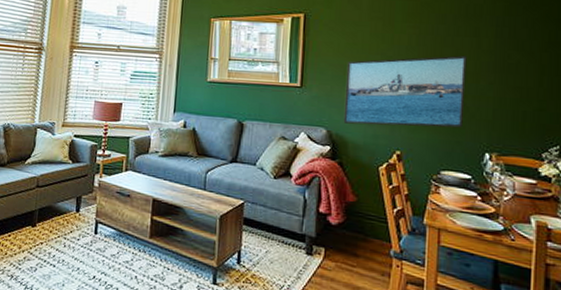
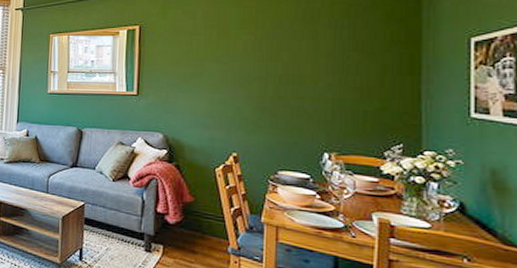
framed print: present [343,55,467,128] -> none [179,59,304,129]

